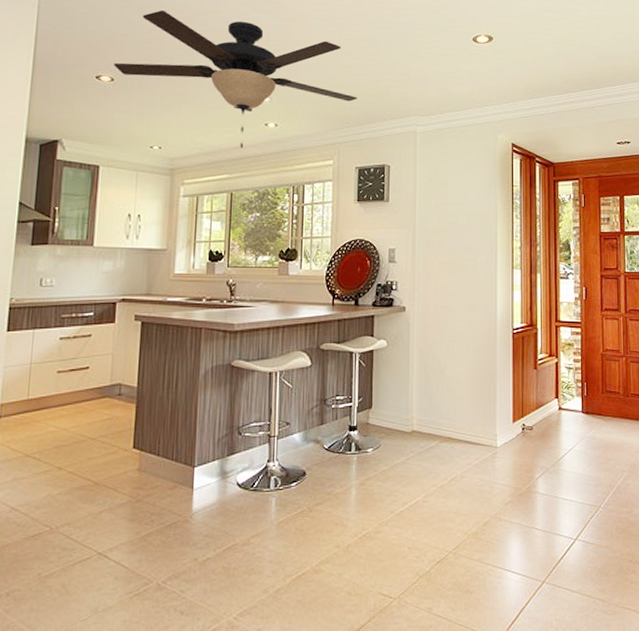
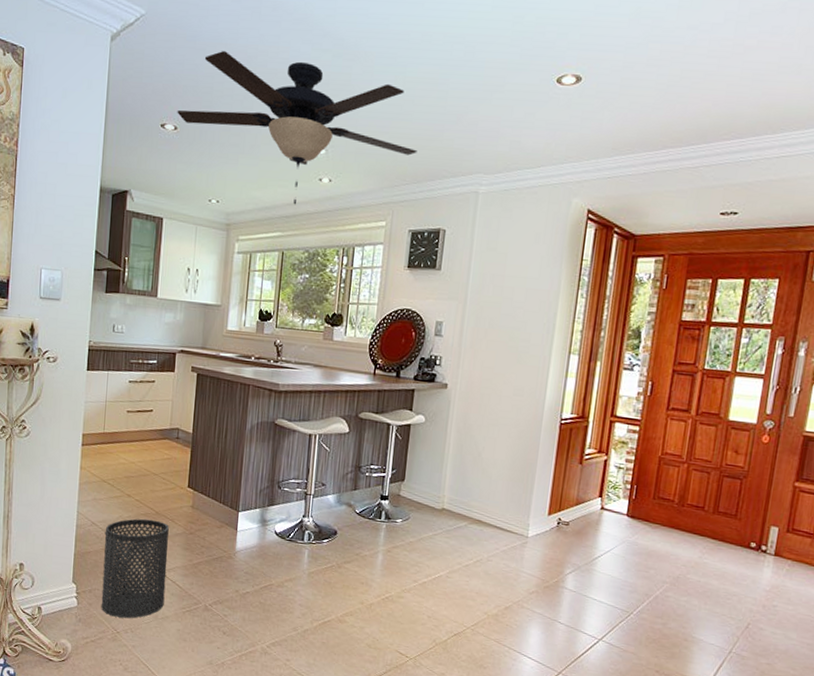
trash can: none [22,492,111,621] -> present [101,519,169,618]

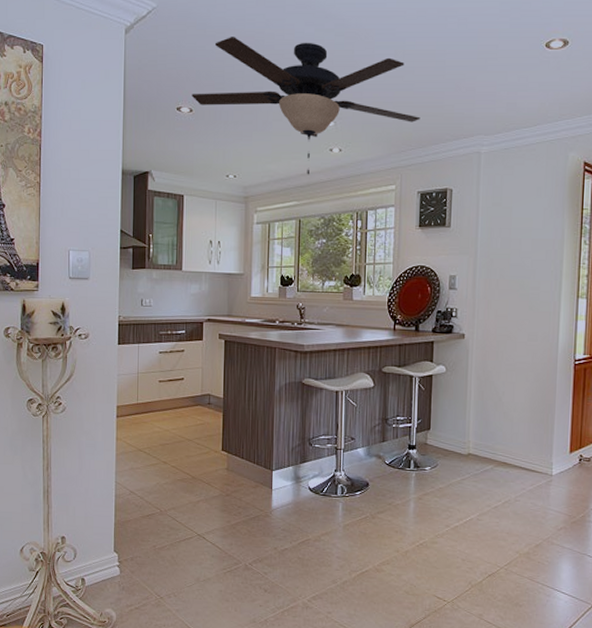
trash can: present [101,519,169,618] -> none [143,484,206,583]

